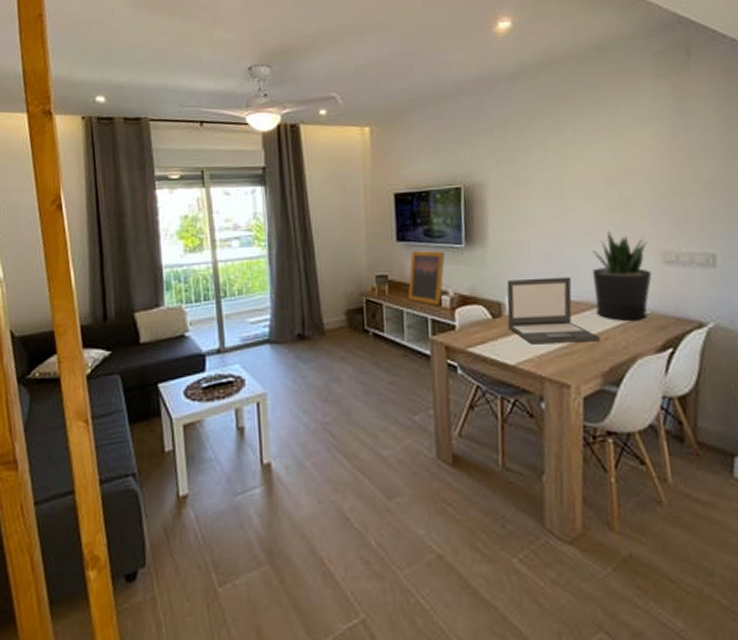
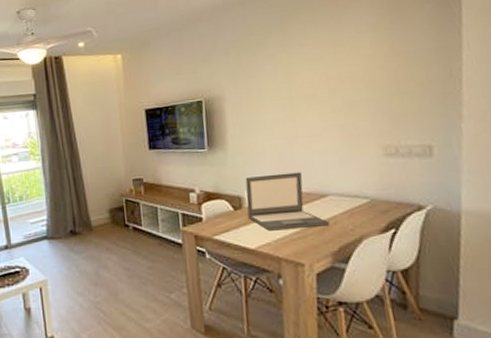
picture frame: present [407,251,445,305] -> none [160,156,191,202]
planter: present [592,232,652,322] -> none [320,131,374,208]

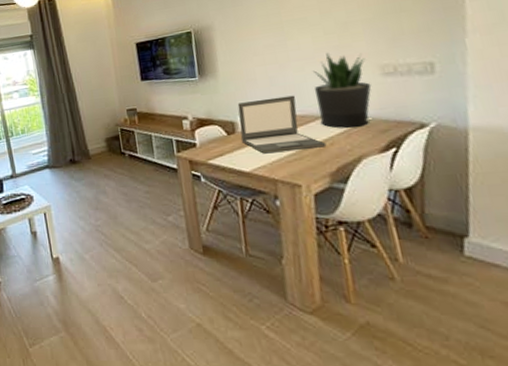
planter: none [320,131,374,208] -> present [313,53,371,129]

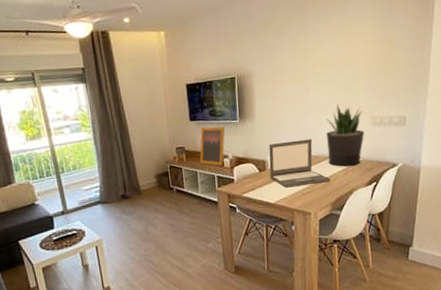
picture frame: none [154,85,183,129] -> present [199,126,225,166]

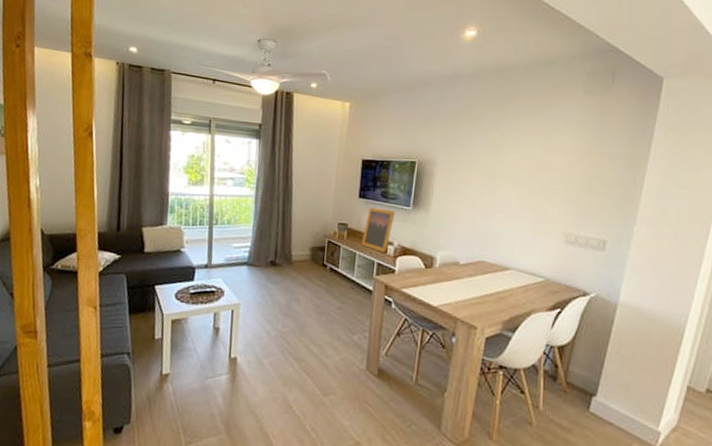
laptop: present [268,139,331,188] -> none [435,240,507,297]
planter: present [326,104,365,167] -> none [506,212,556,284]

